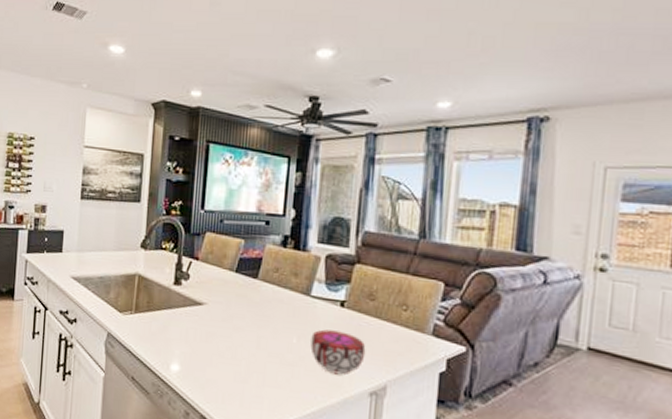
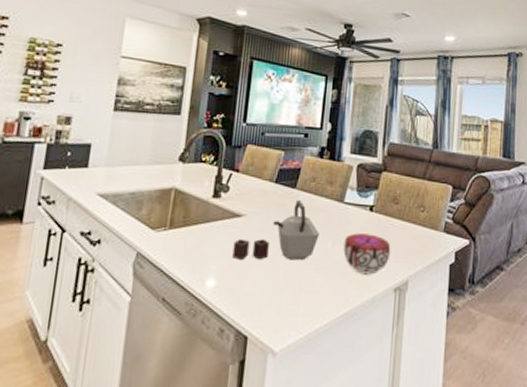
kettle: none [195,291,284,354] -> present [232,200,319,261]

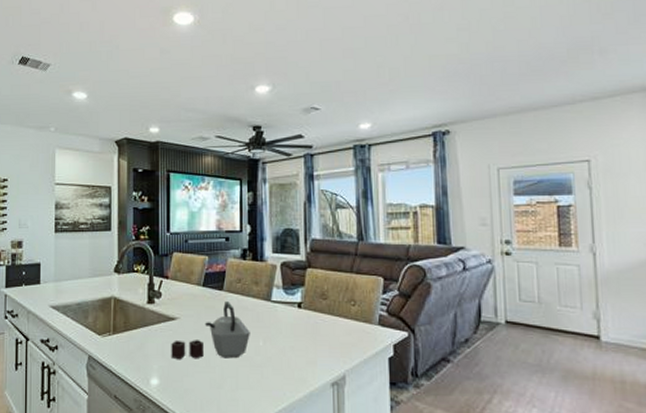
decorative bowl: present [343,233,391,275] -> none [275,330,324,370]

